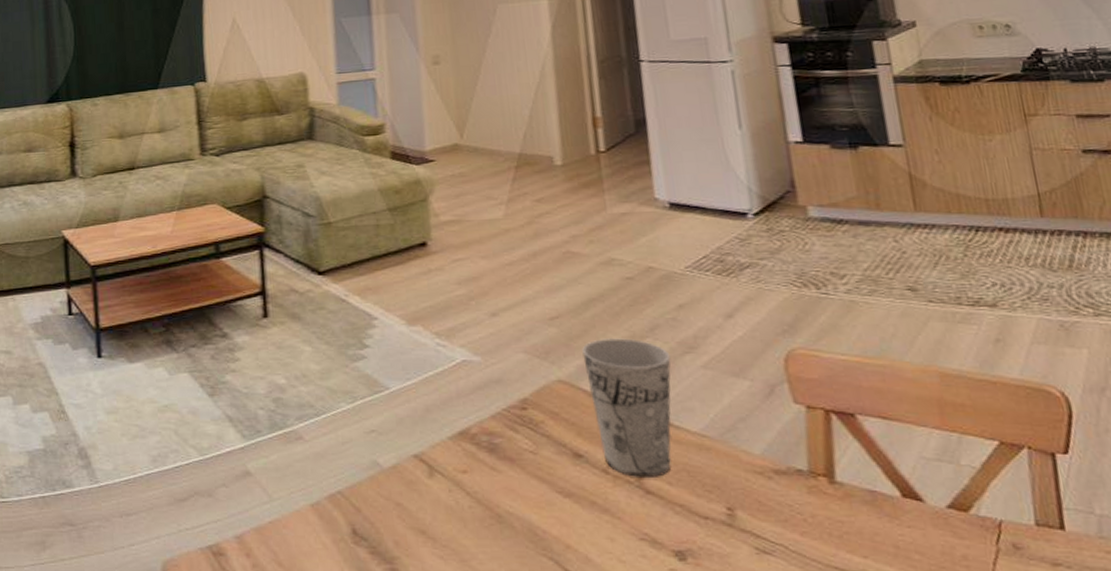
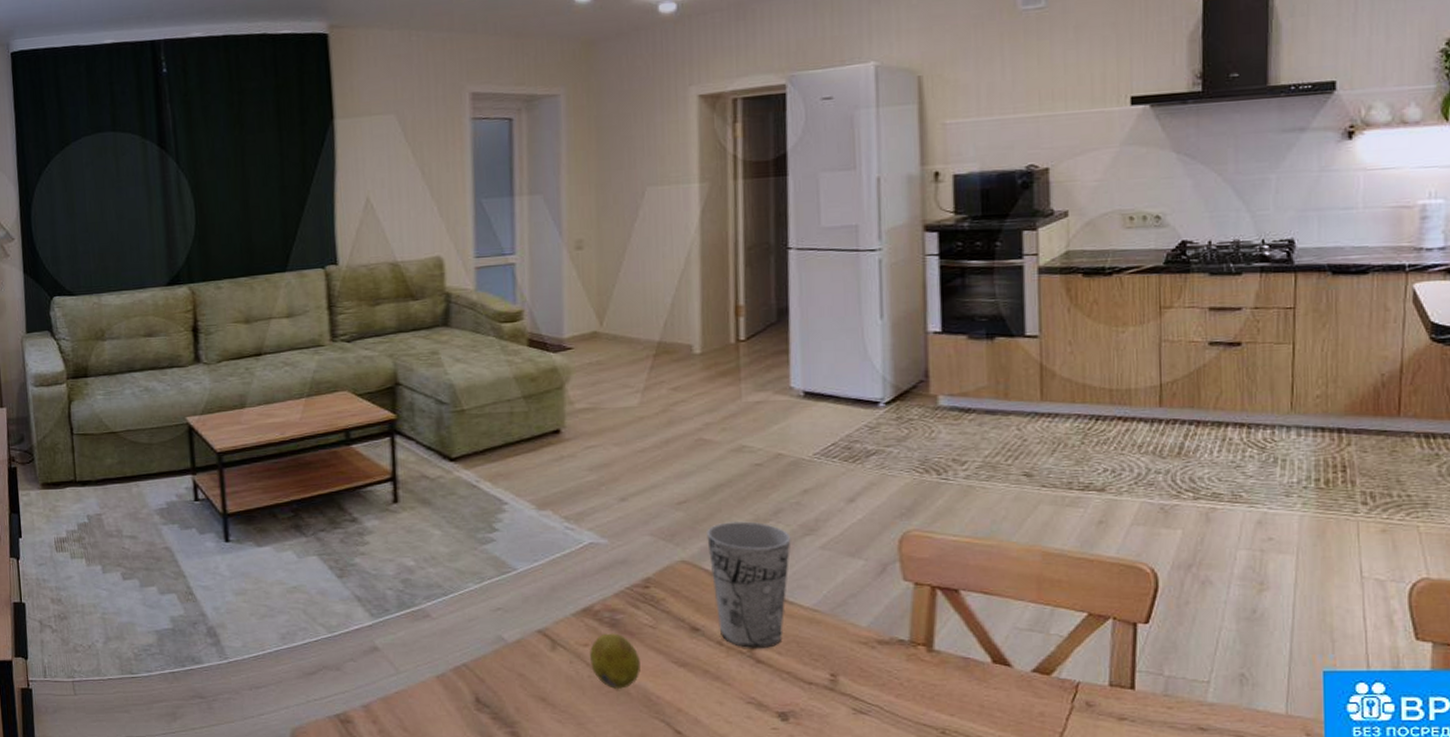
fruit: none [469,459,524,521] -> present [590,633,641,689]

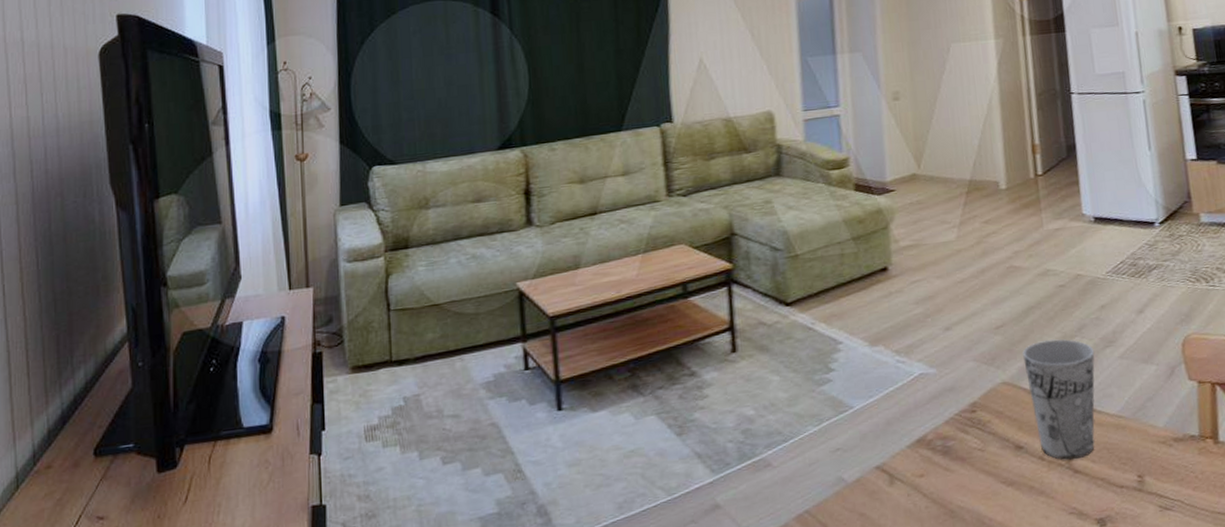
fruit: present [590,633,641,689] -> none [925,460,973,517]

